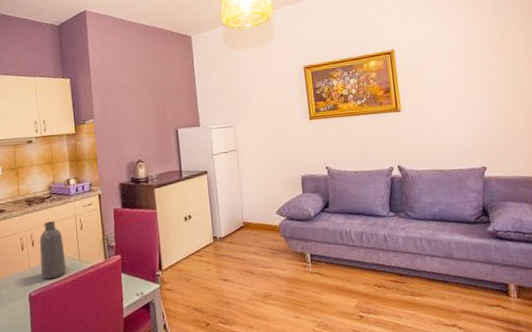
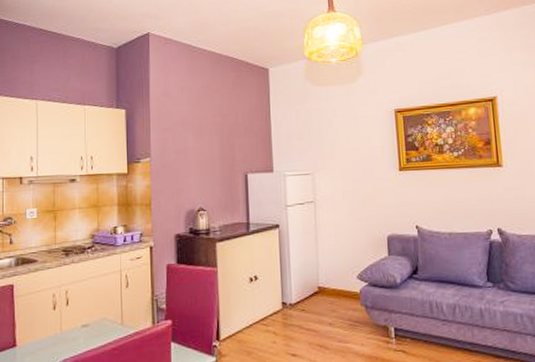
vase: present [39,221,67,280] -> none [75,276,106,347]

